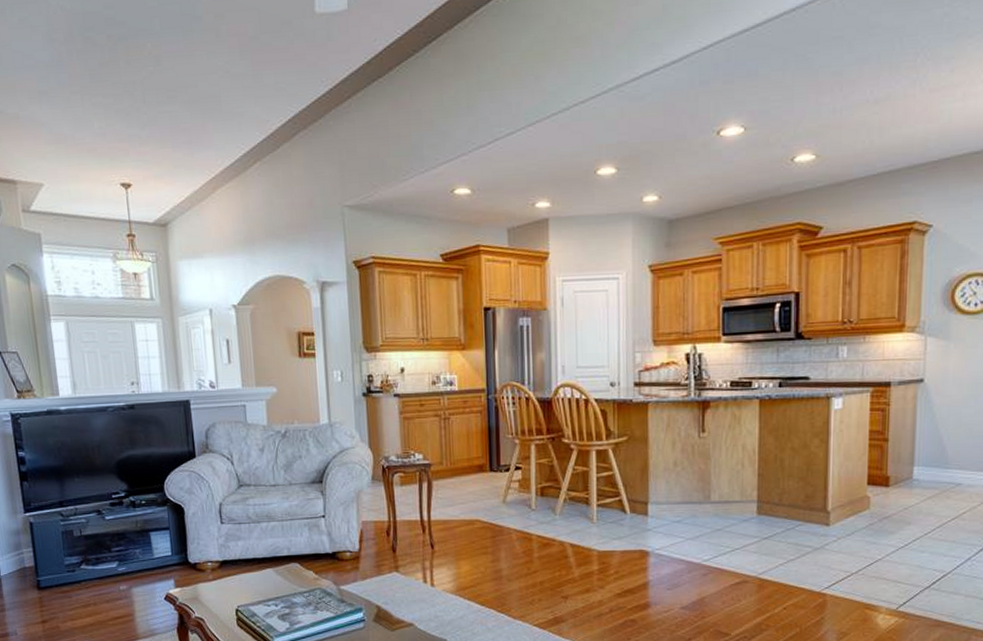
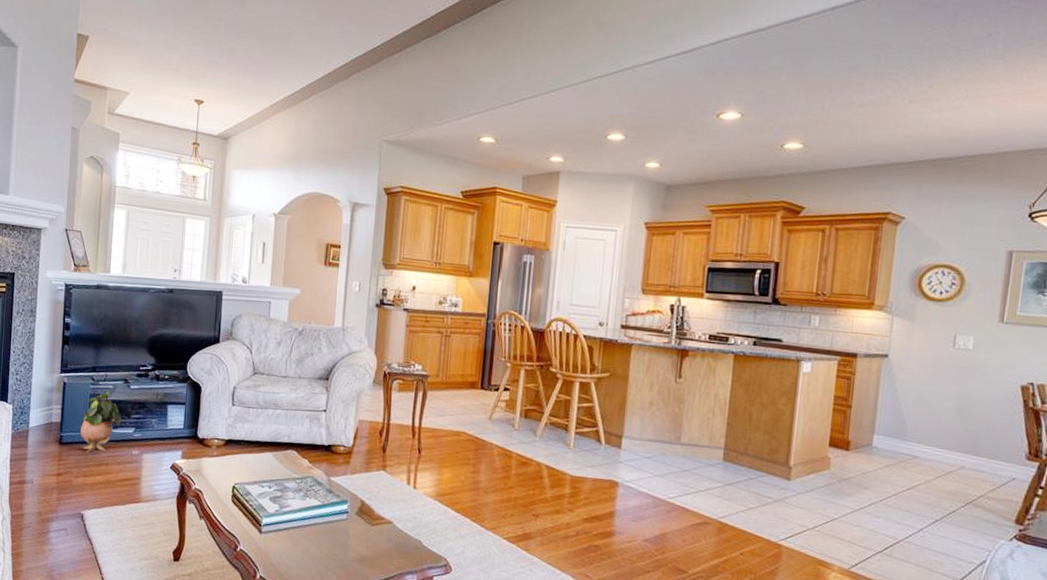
potted plant: none [58,525,102,594] -> present [80,390,121,453]

